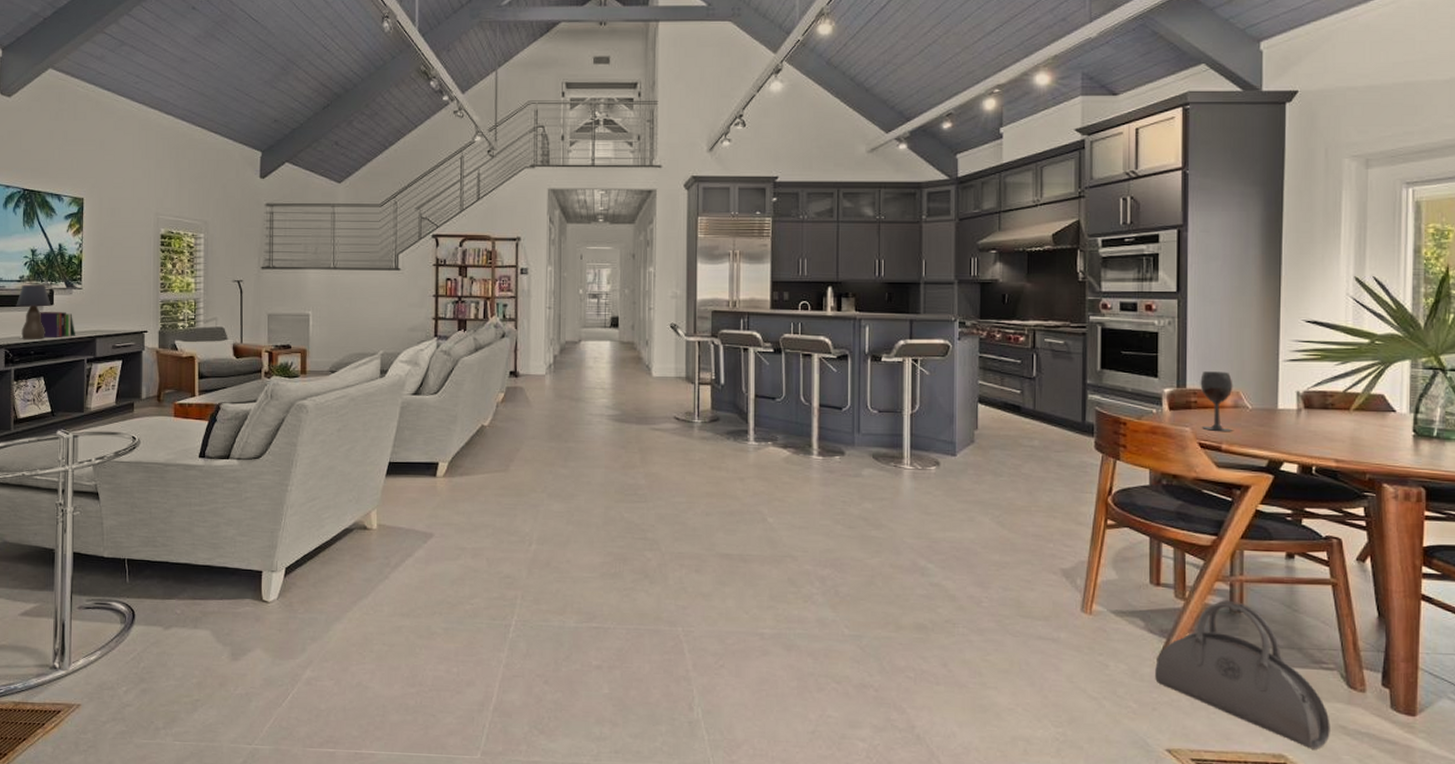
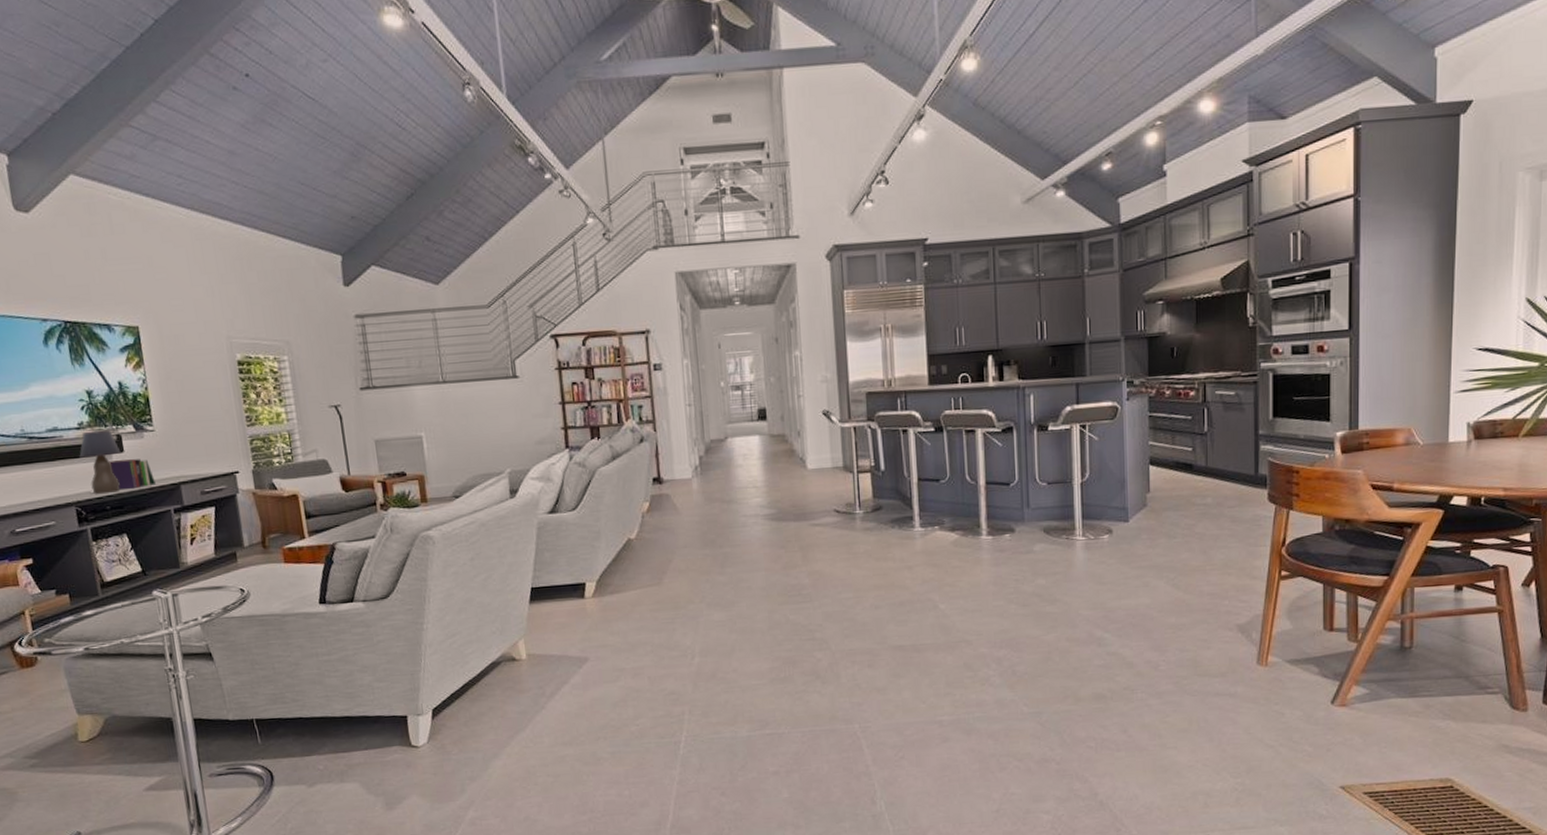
handbag: present [1155,600,1330,750] -> none [1329,637,1494,770]
wine glass: present [1200,371,1233,431] -> none [1372,409,1405,471]

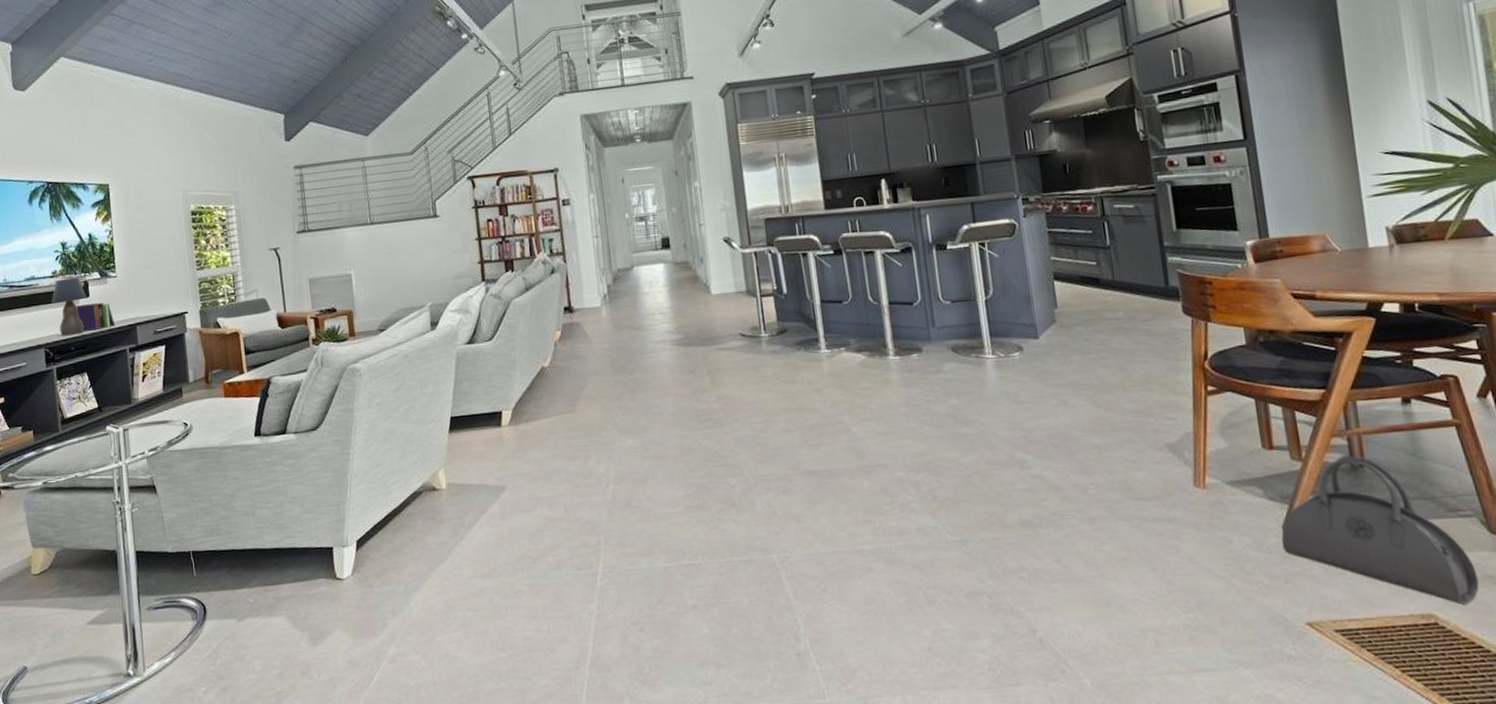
handbag: none [1329,637,1494,770] -> present [1281,455,1480,605]

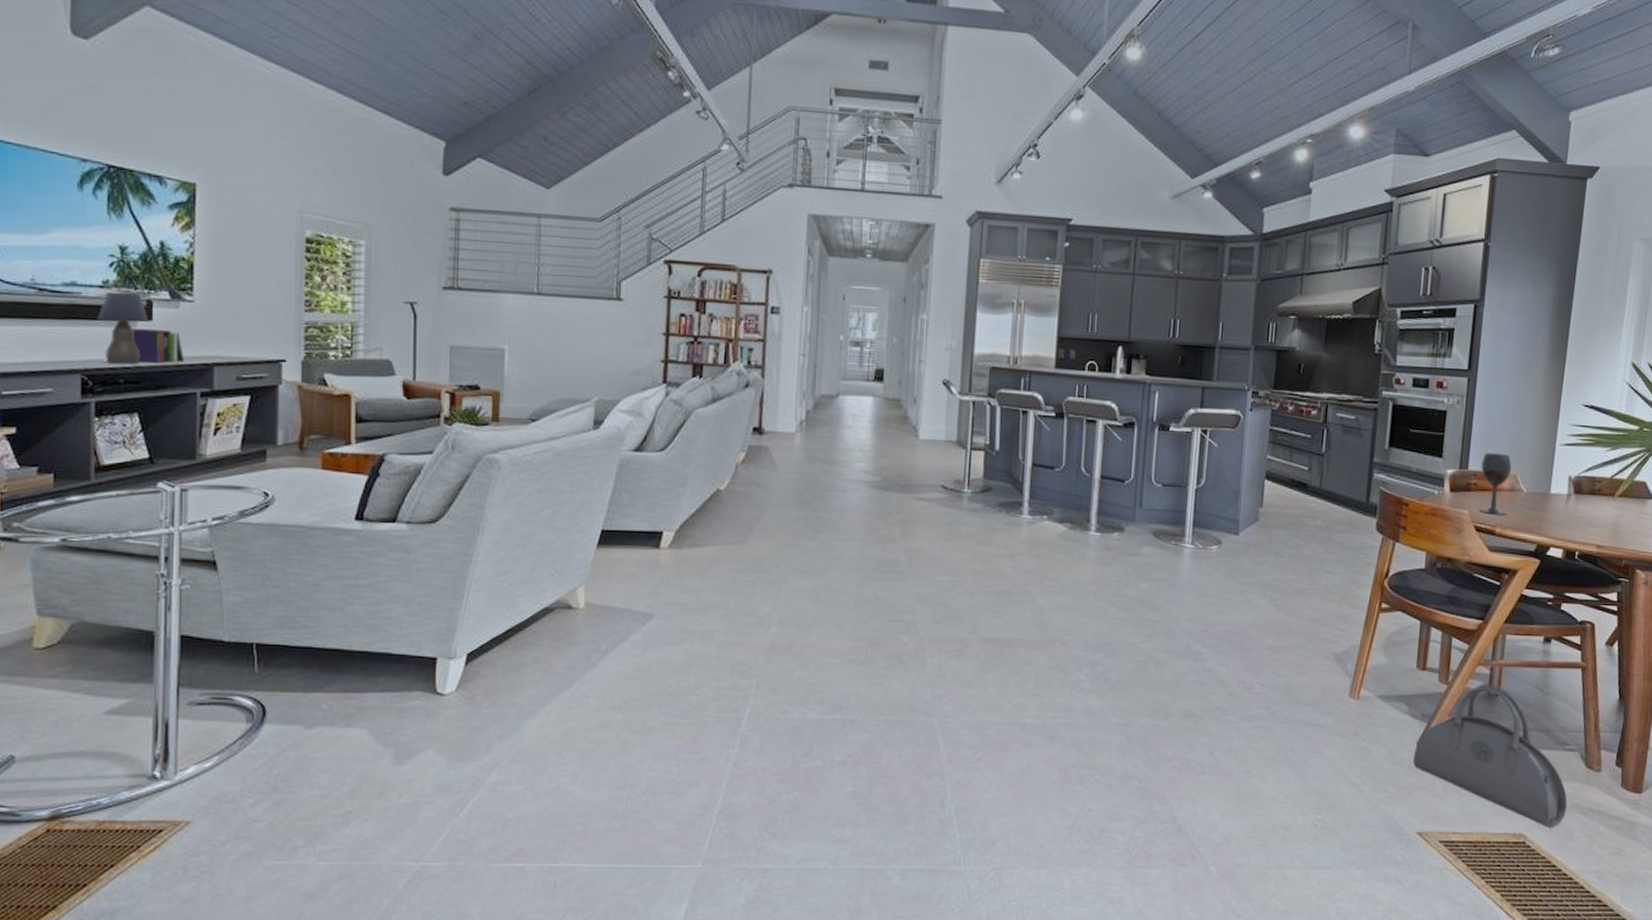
wine glass: none [1282,215,1325,280] -> present [1479,453,1512,515]

